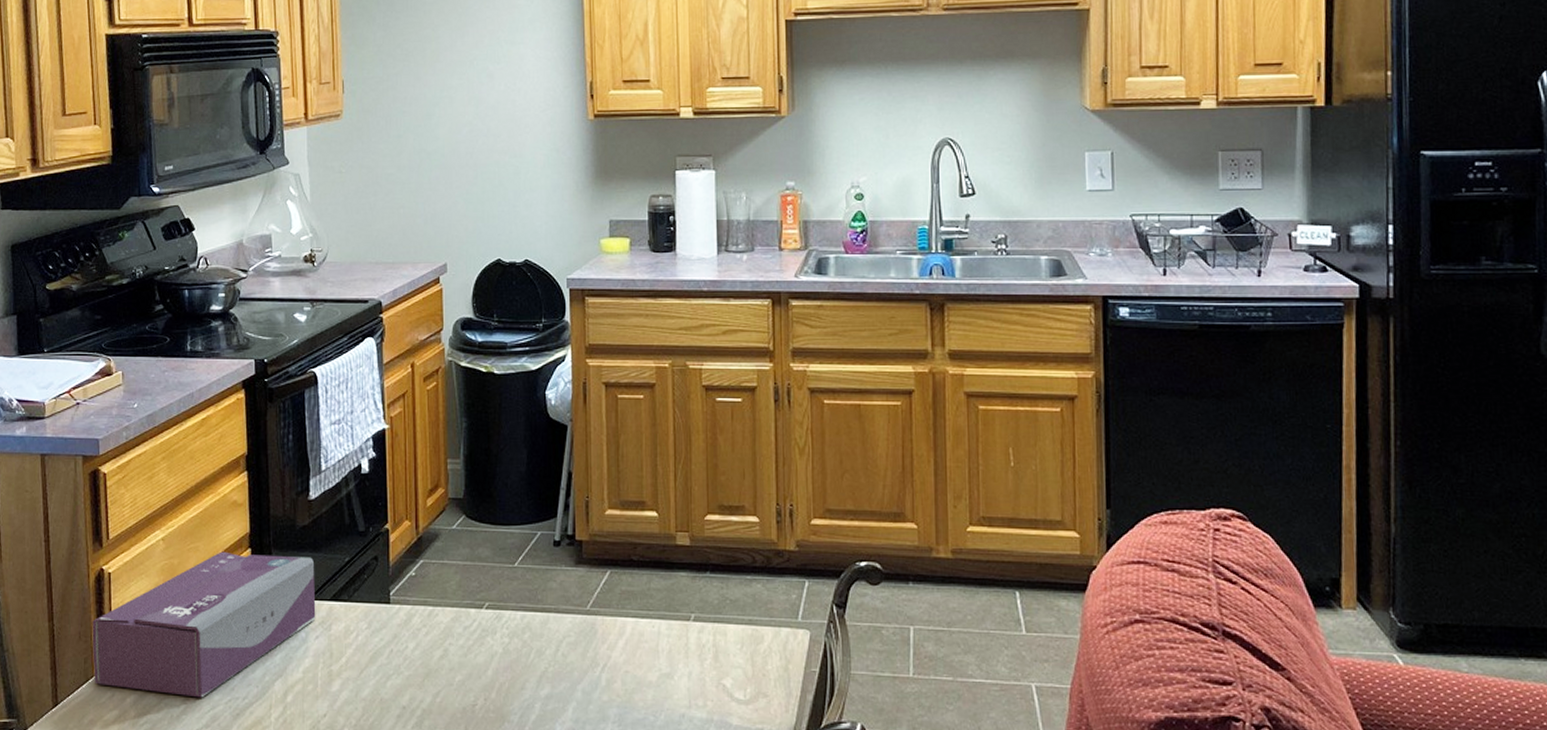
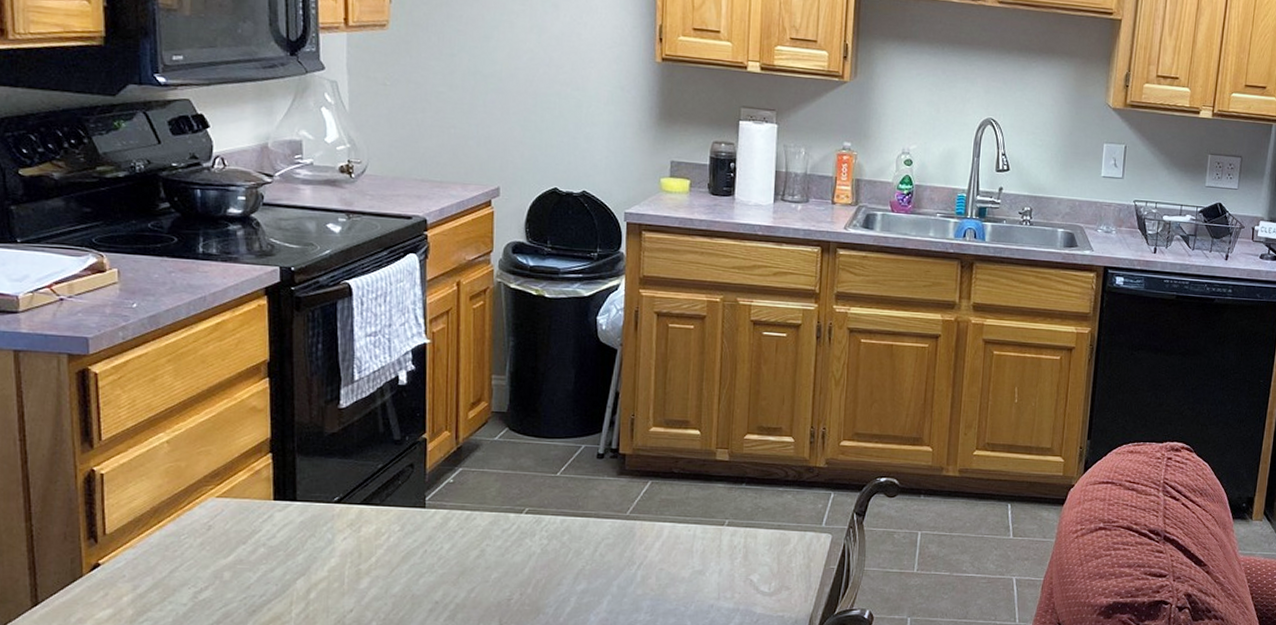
tissue box: present [92,551,316,698] -> none [80,455,345,596]

